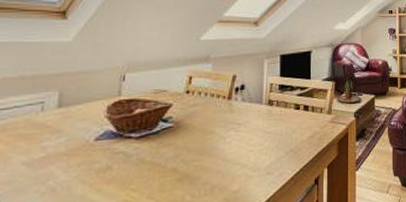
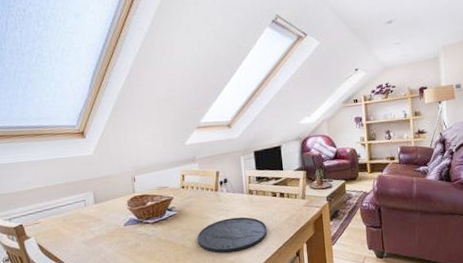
plate: none [194,133,285,181] -> present [197,217,268,254]

